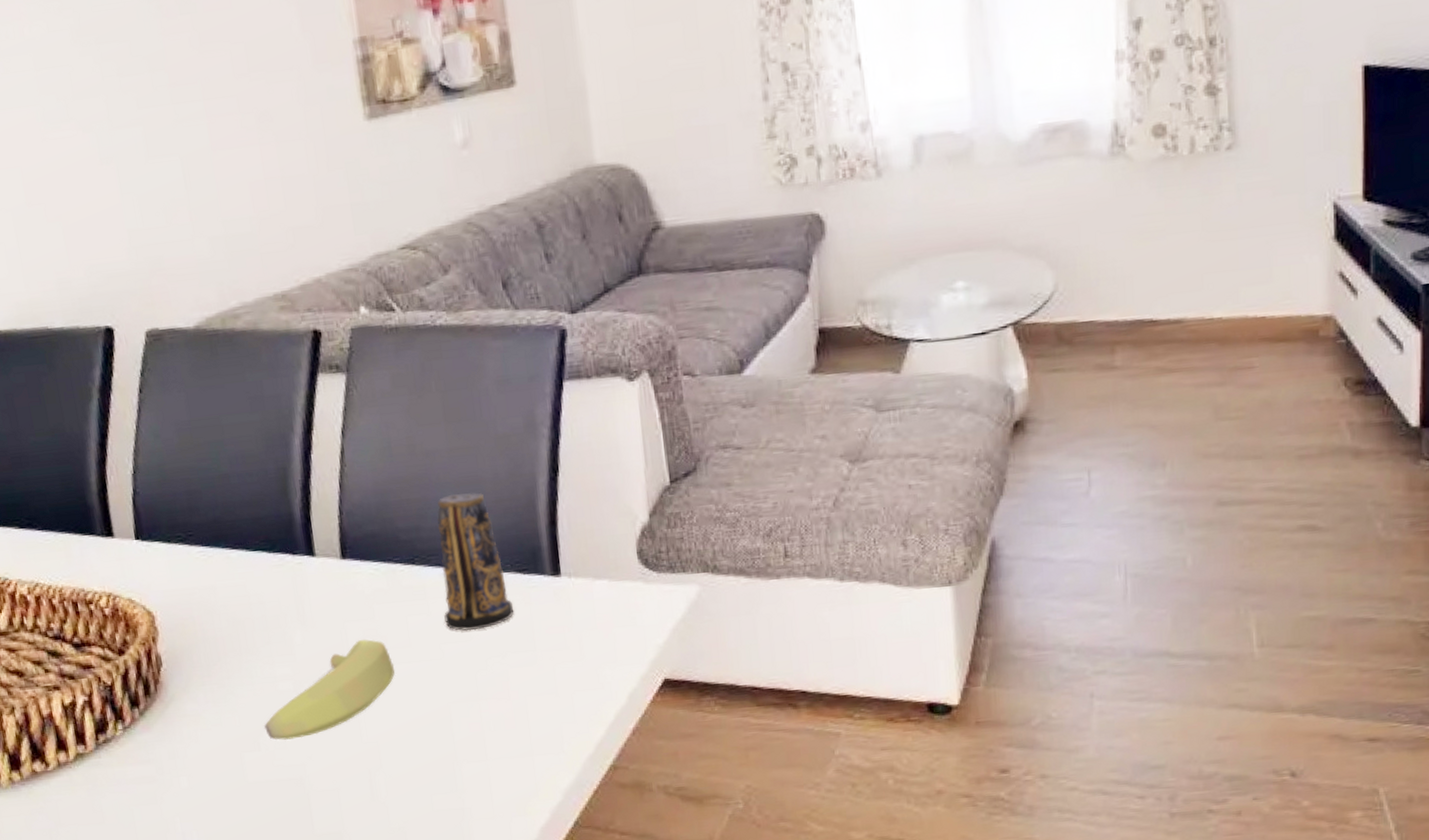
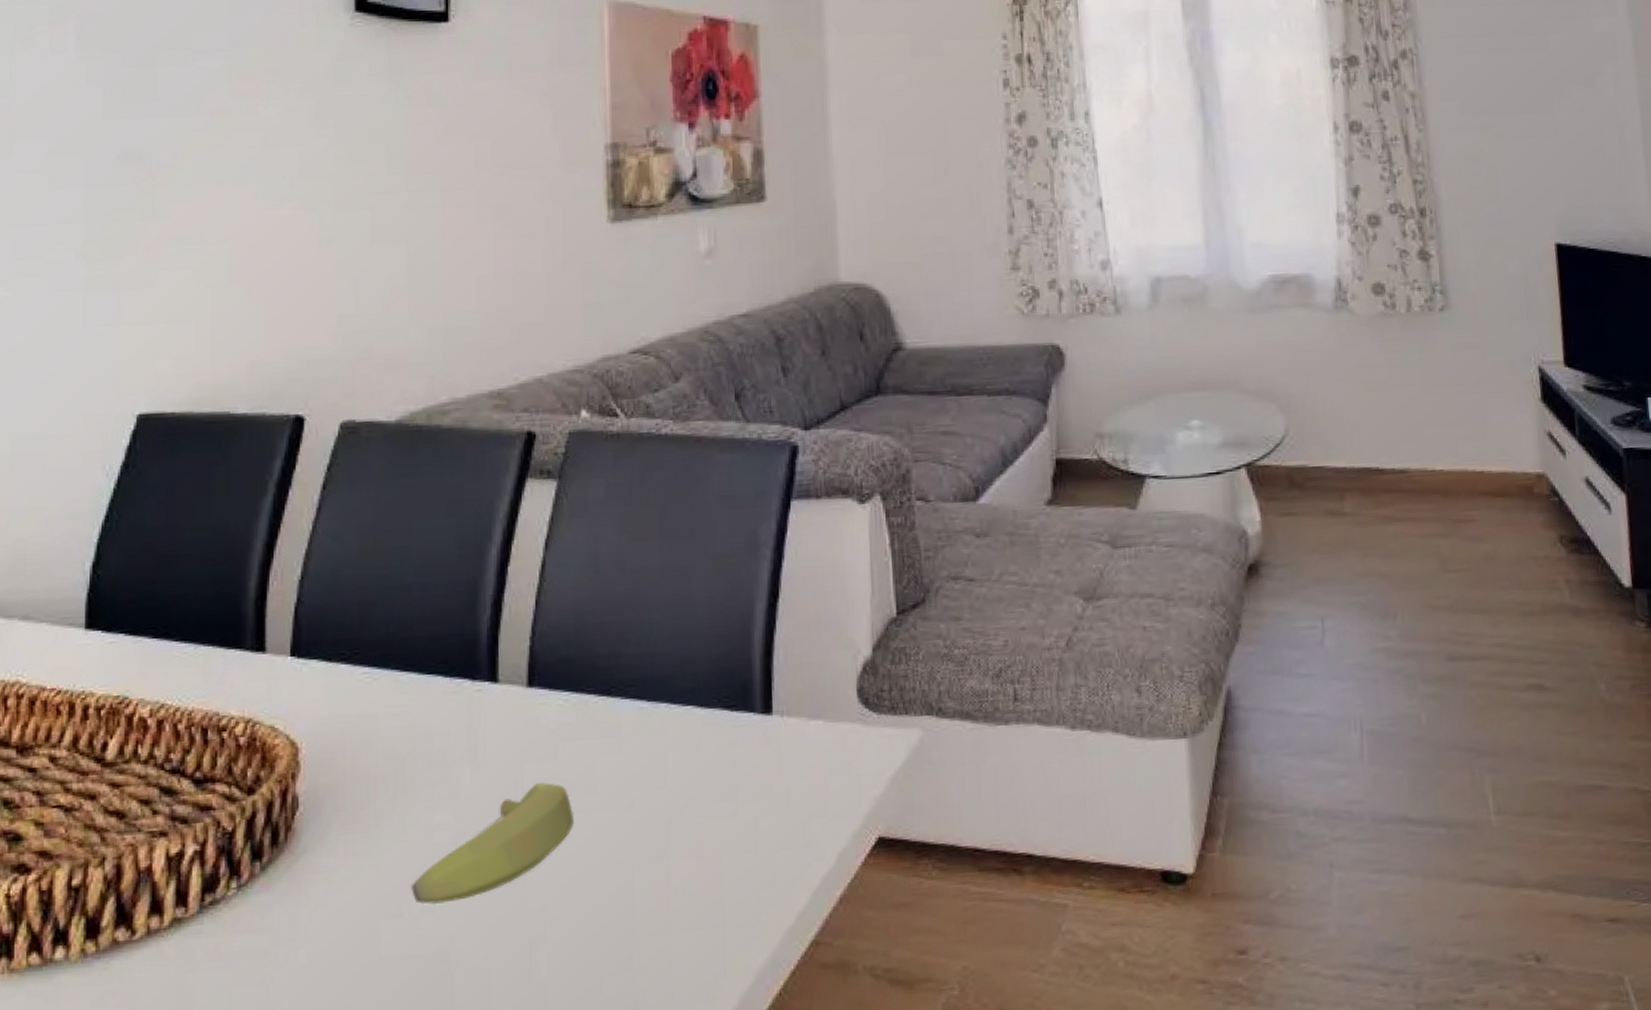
candle: present [437,492,514,631] -> none [638,616,717,776]

